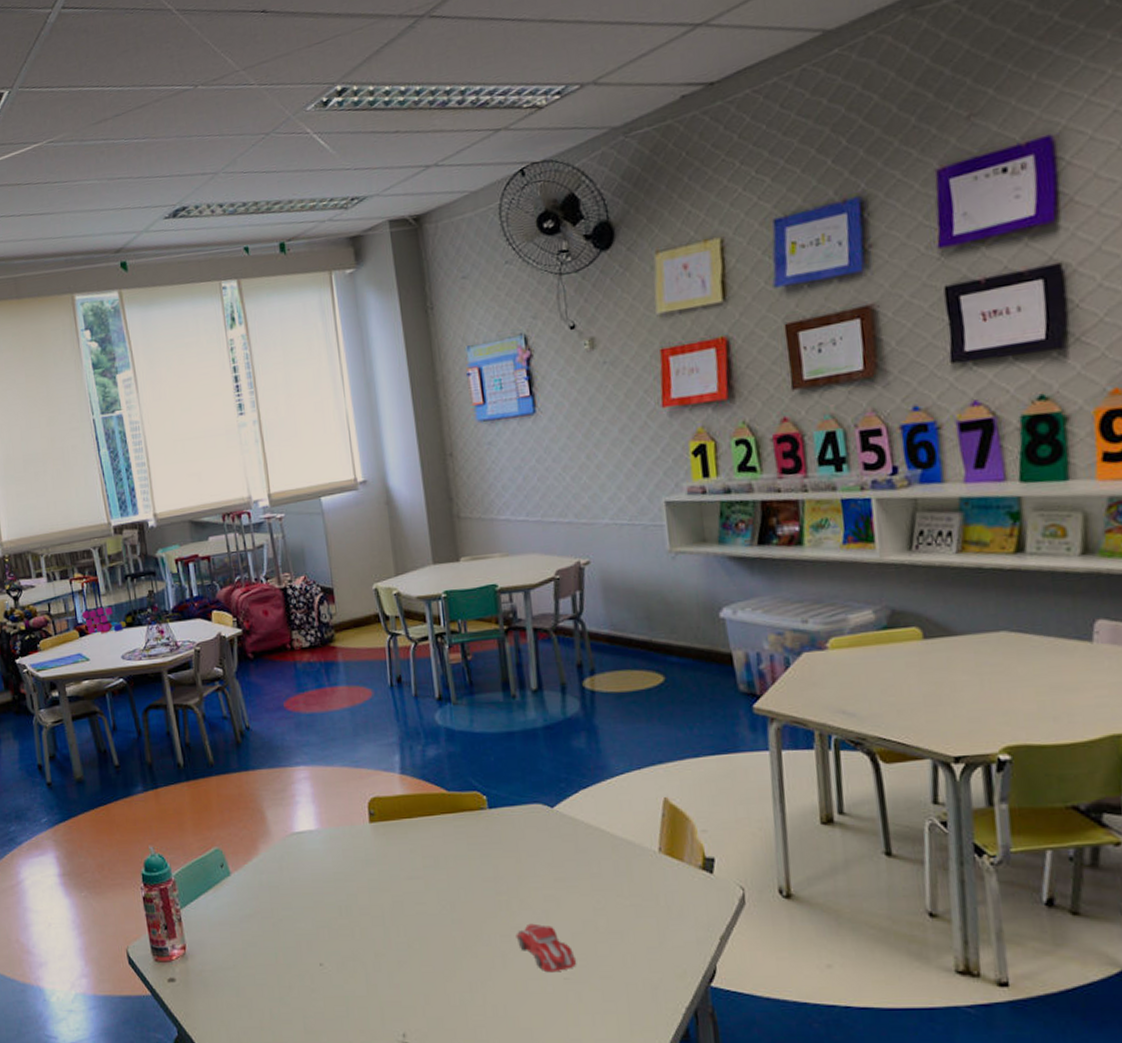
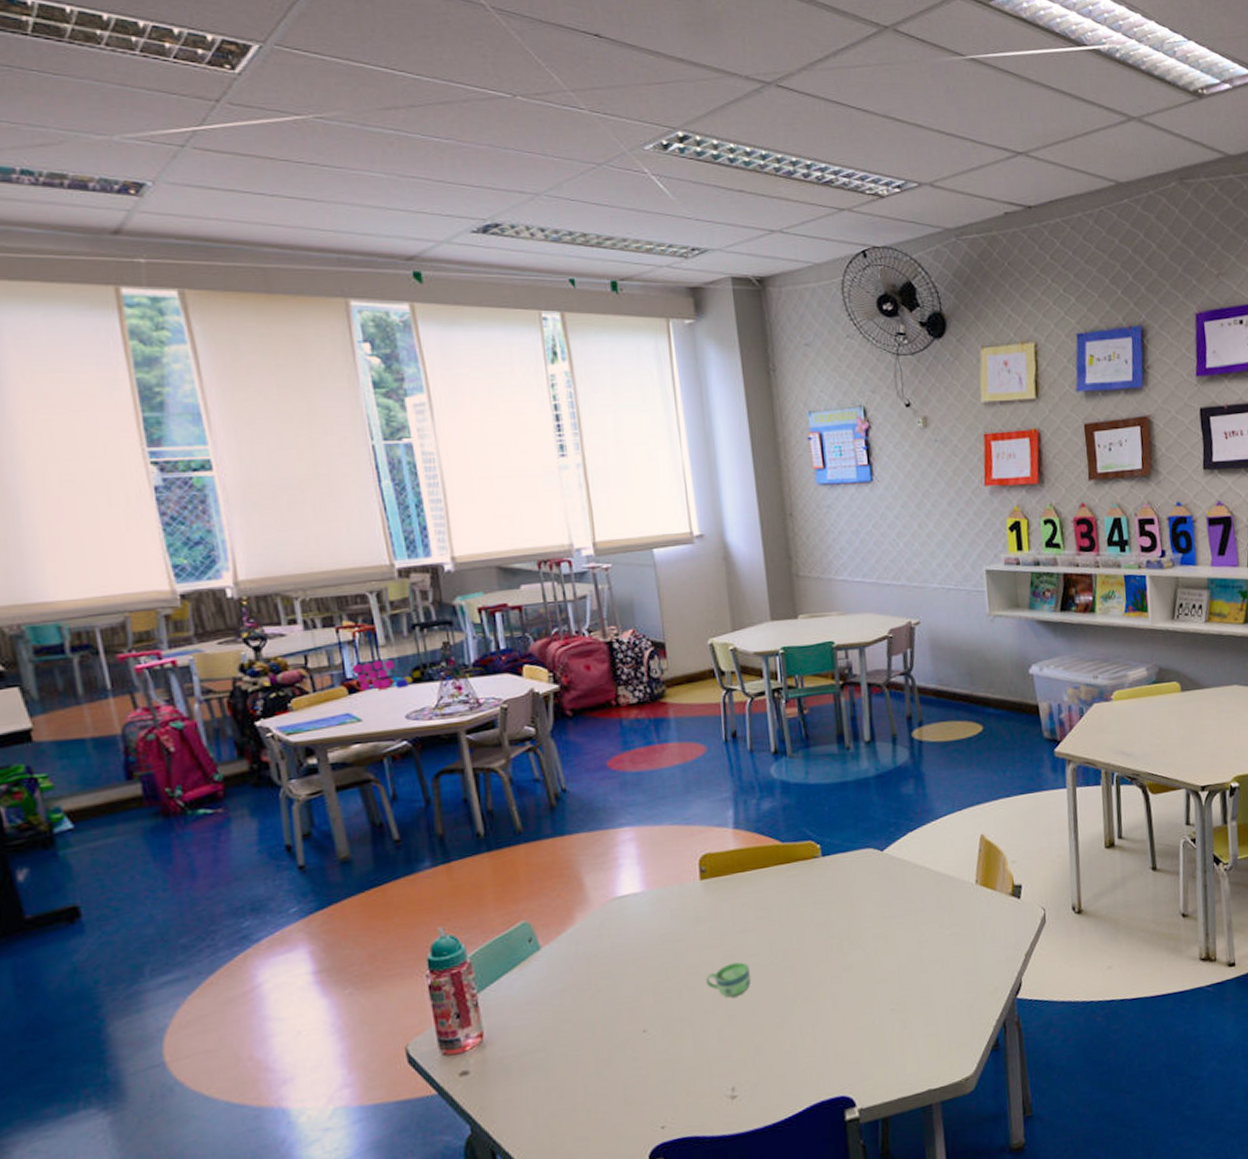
cup: none [375,909,420,943] -> present [705,962,752,998]
toy car: present [516,923,576,973] -> none [846,961,901,1006]

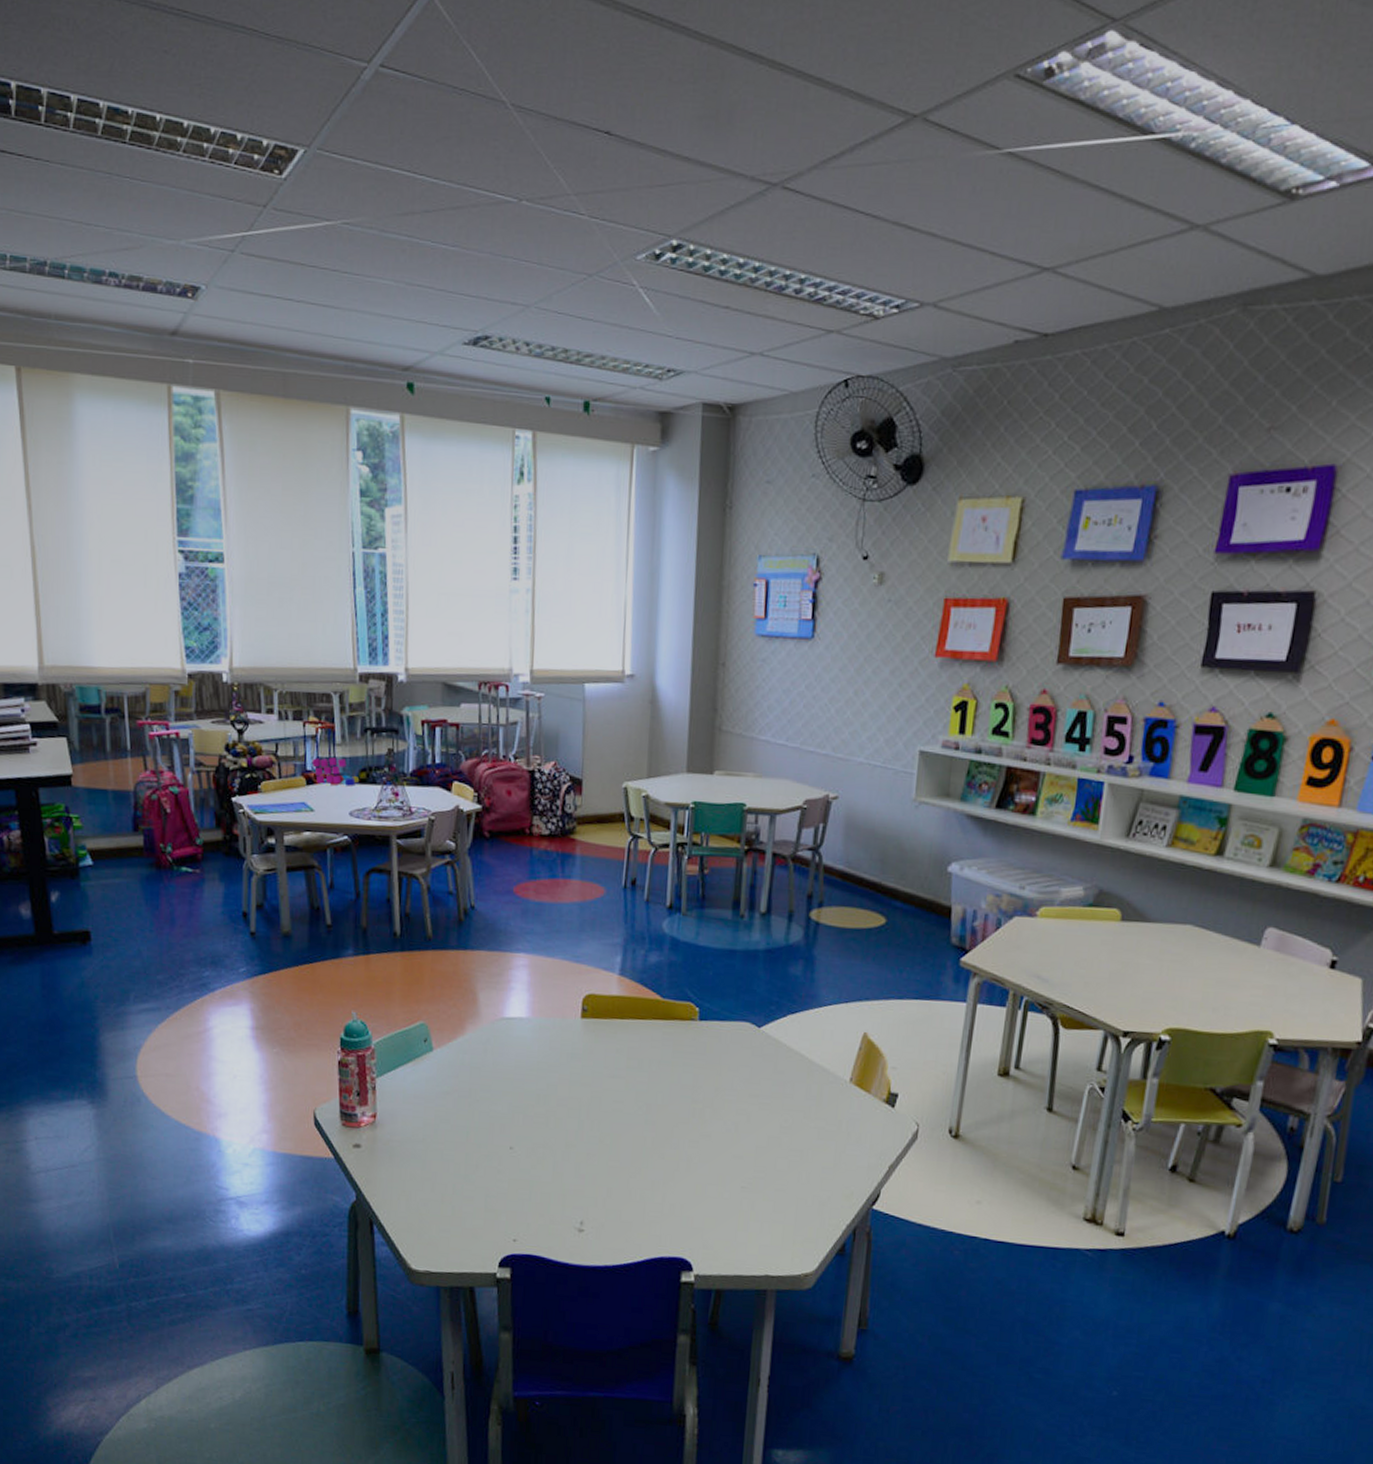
cup: present [705,962,752,998] -> none [571,1104,614,1137]

